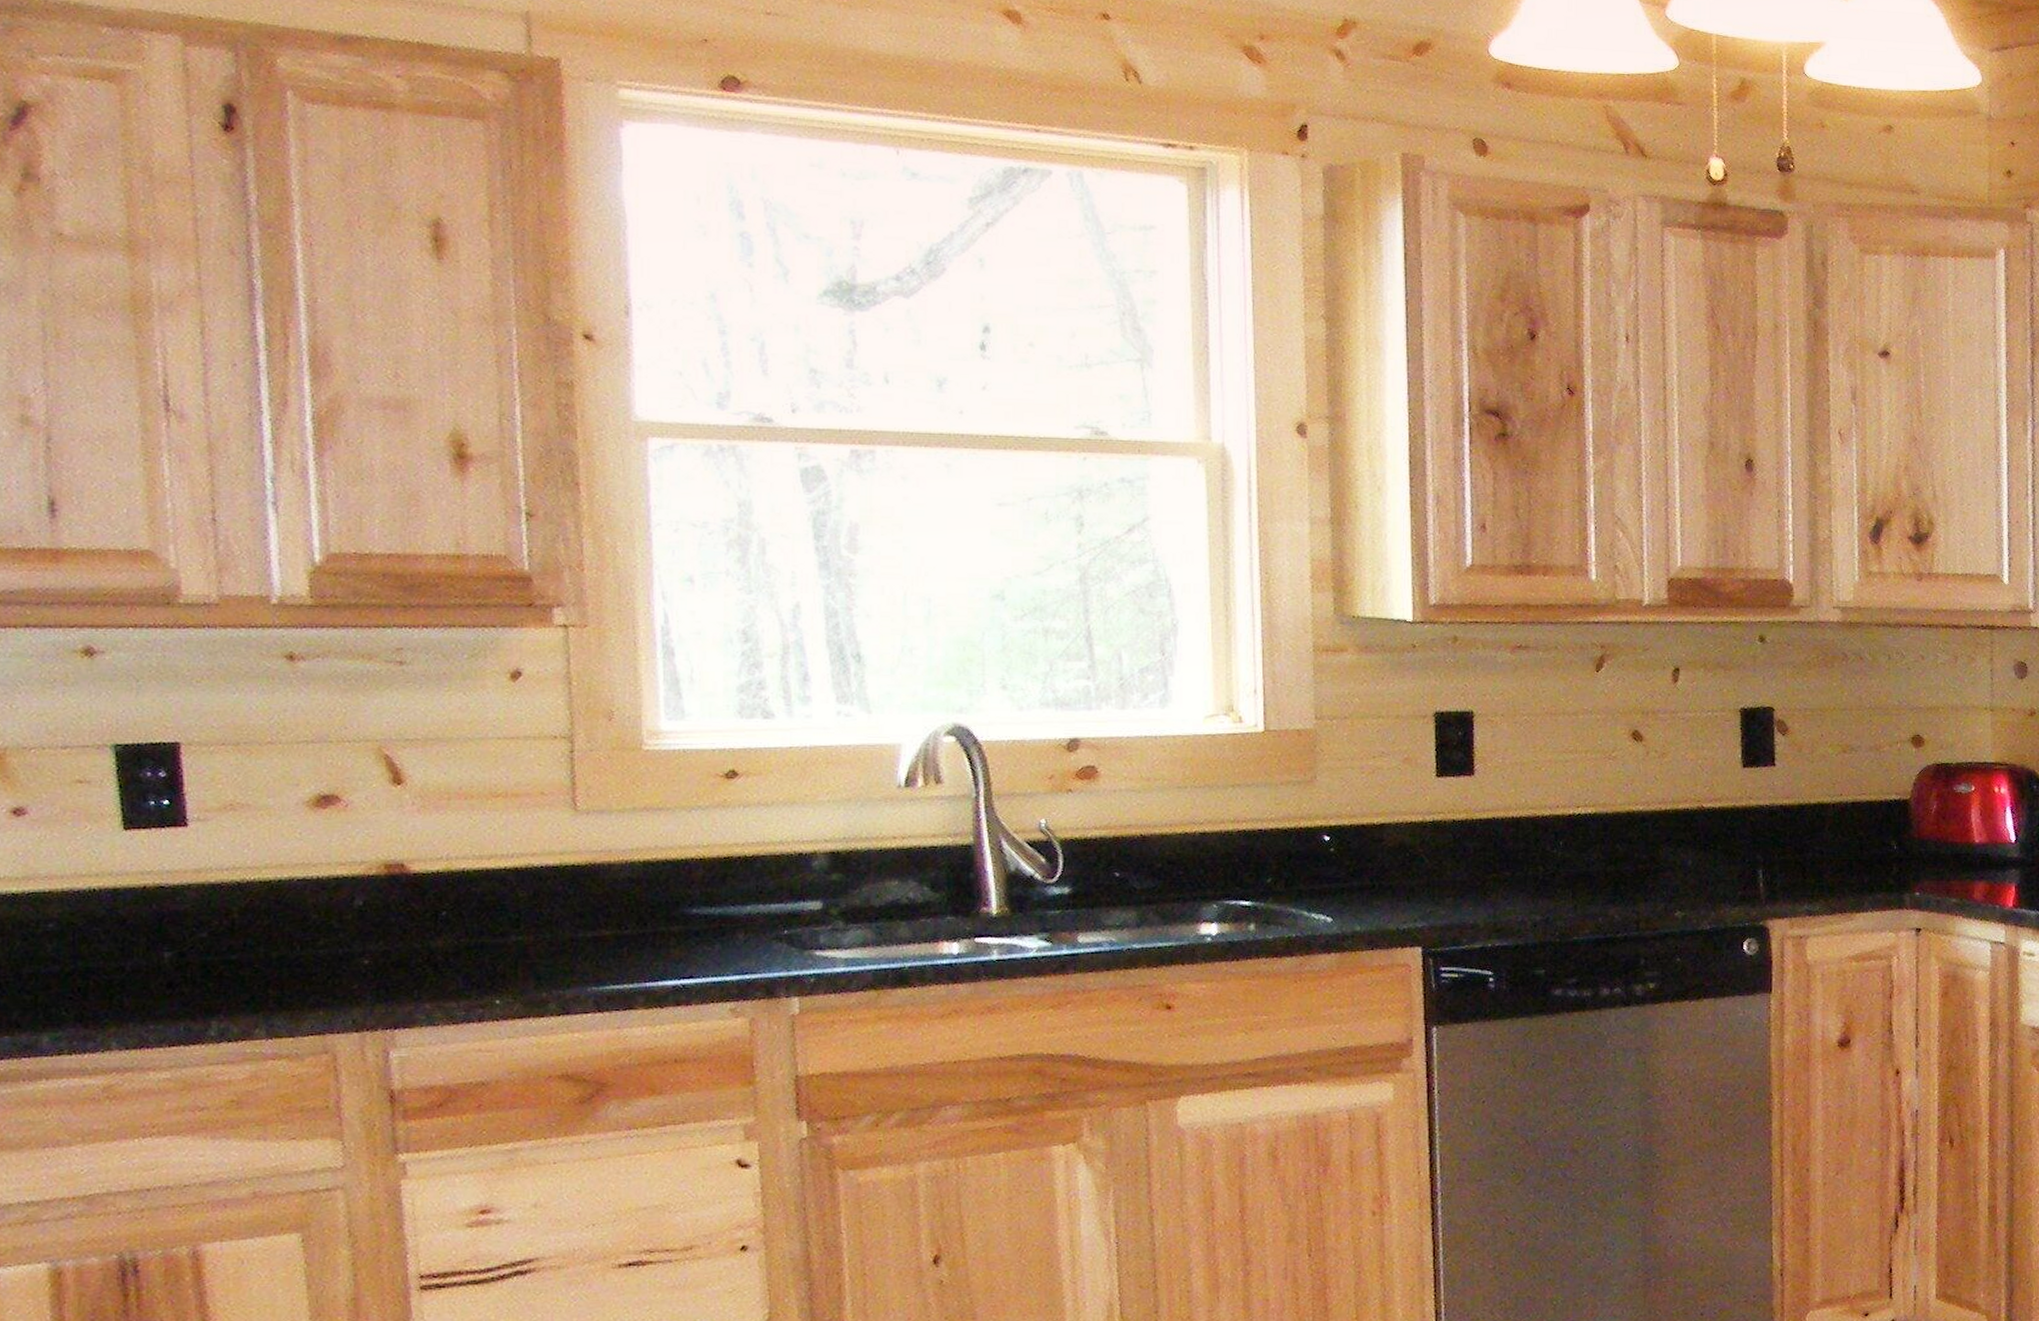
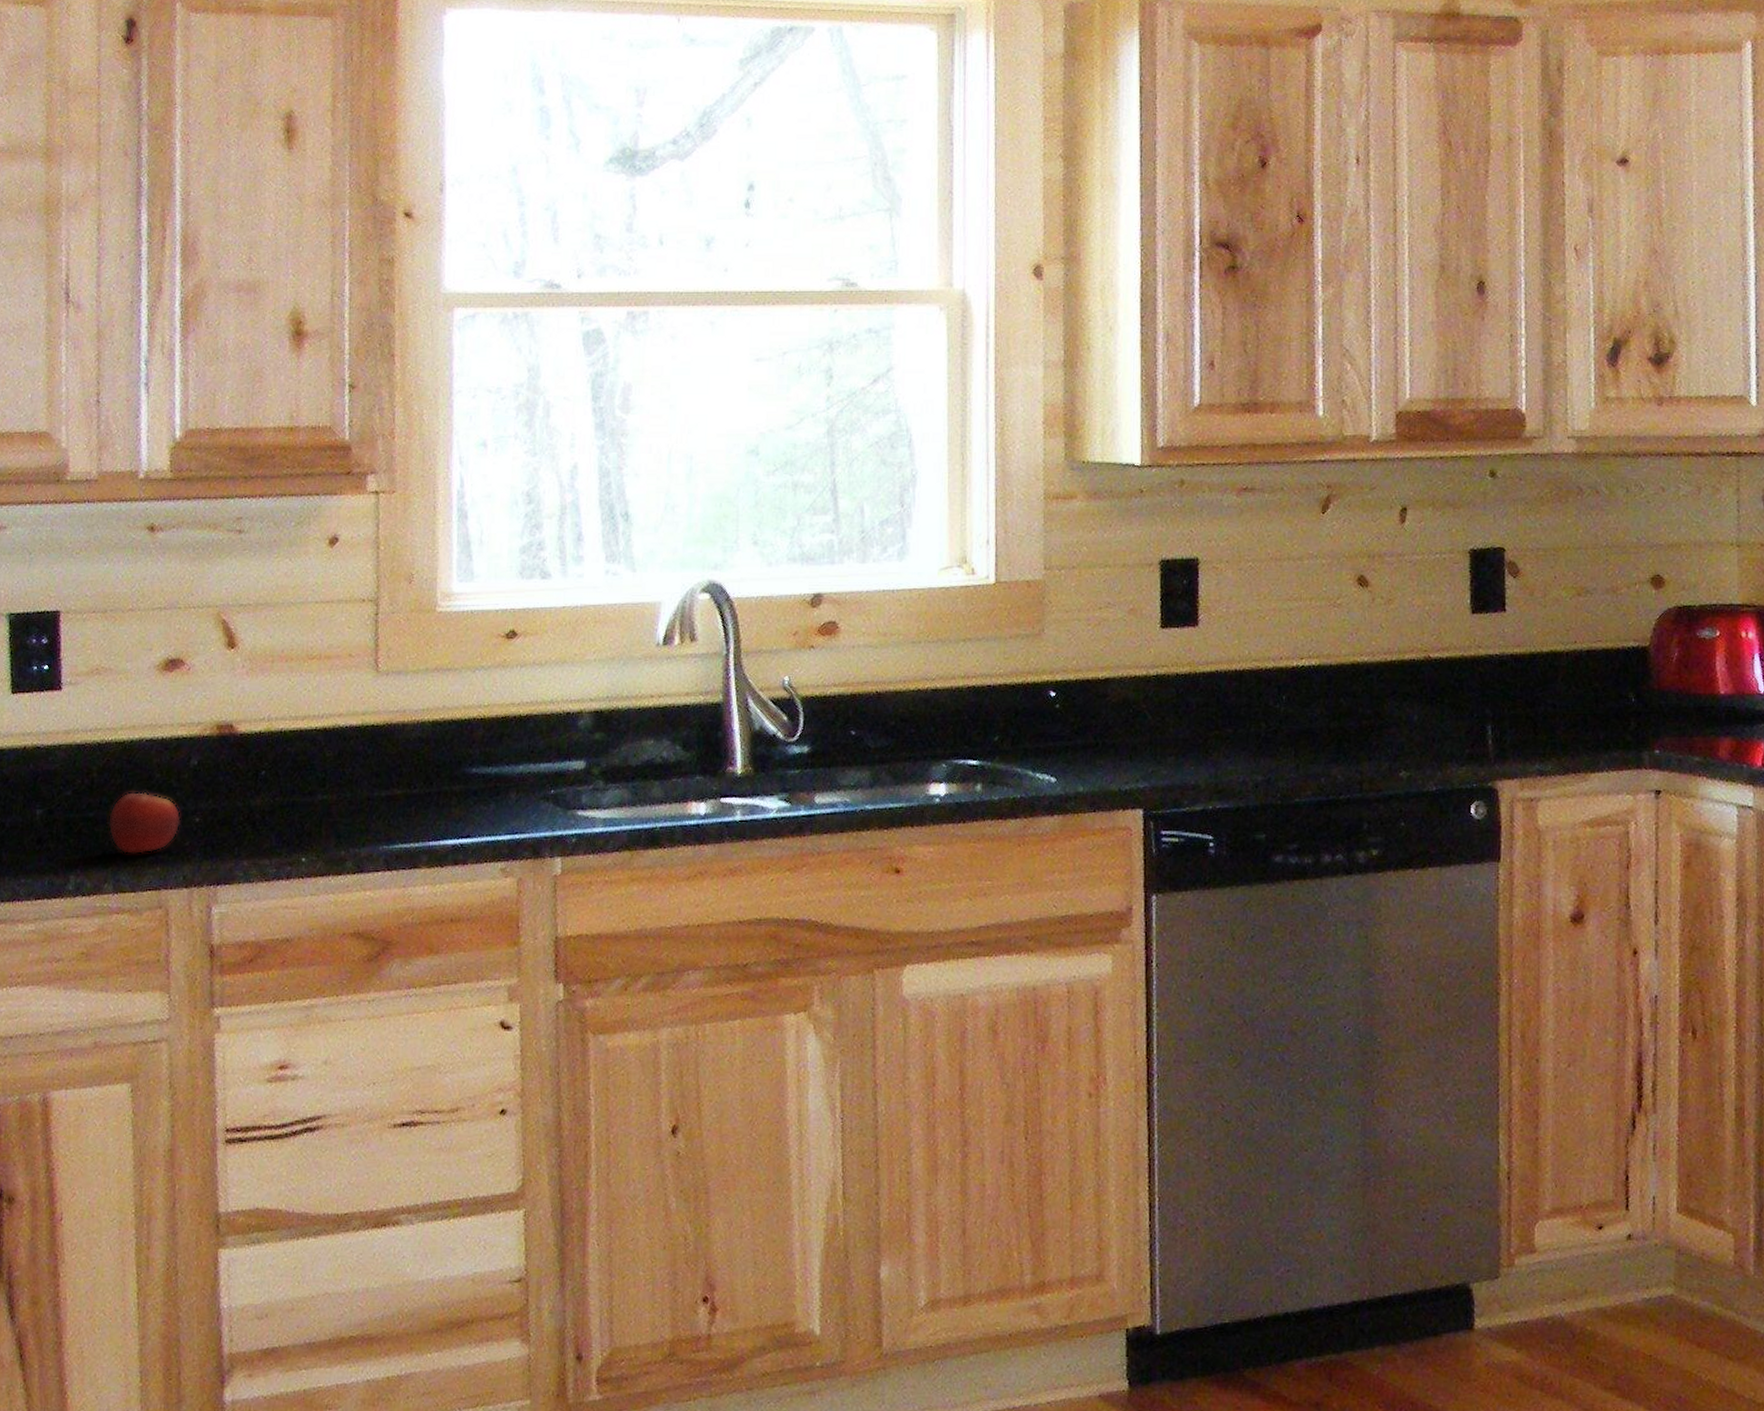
fruit: none [255,932,346,999] -> present [107,791,181,855]

